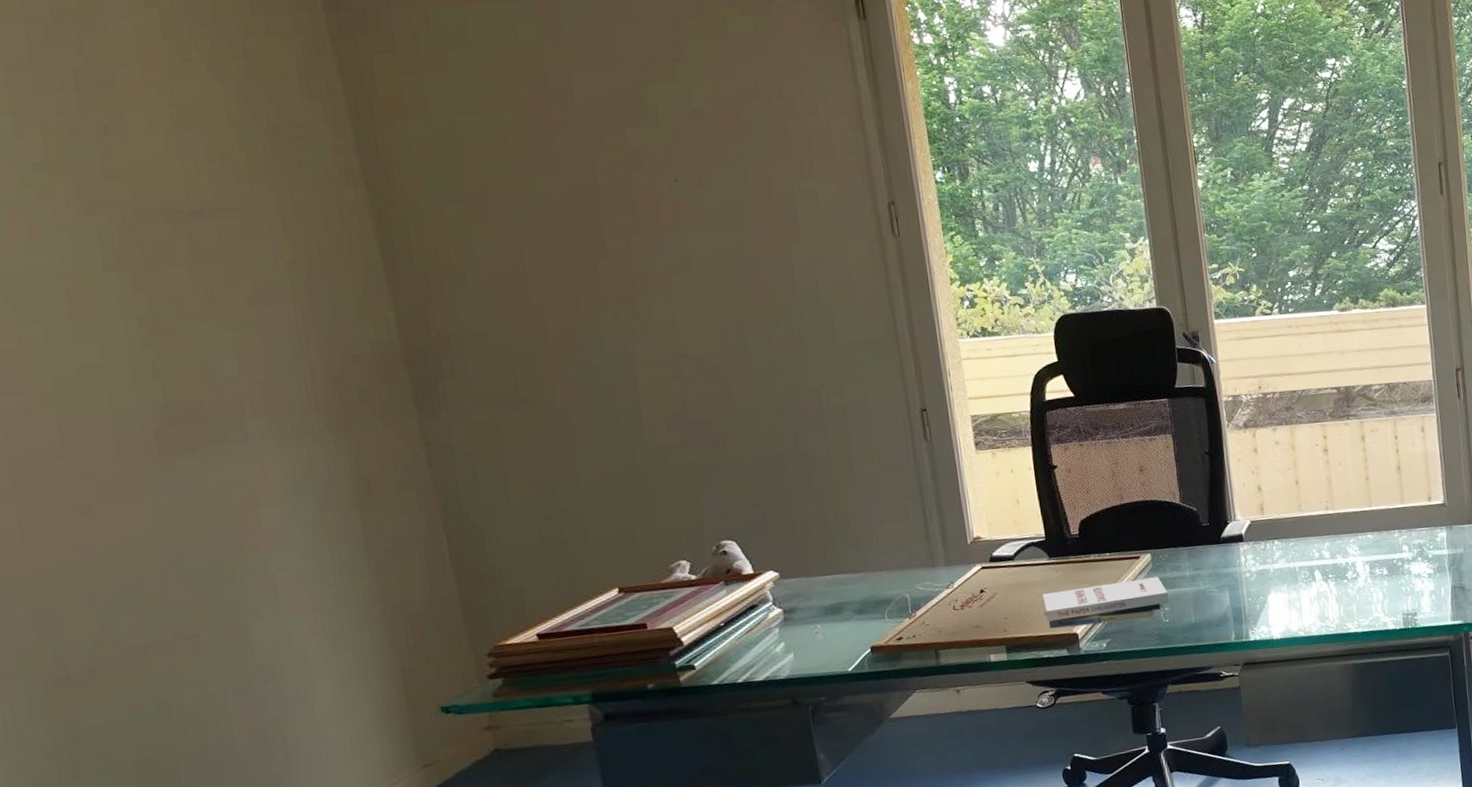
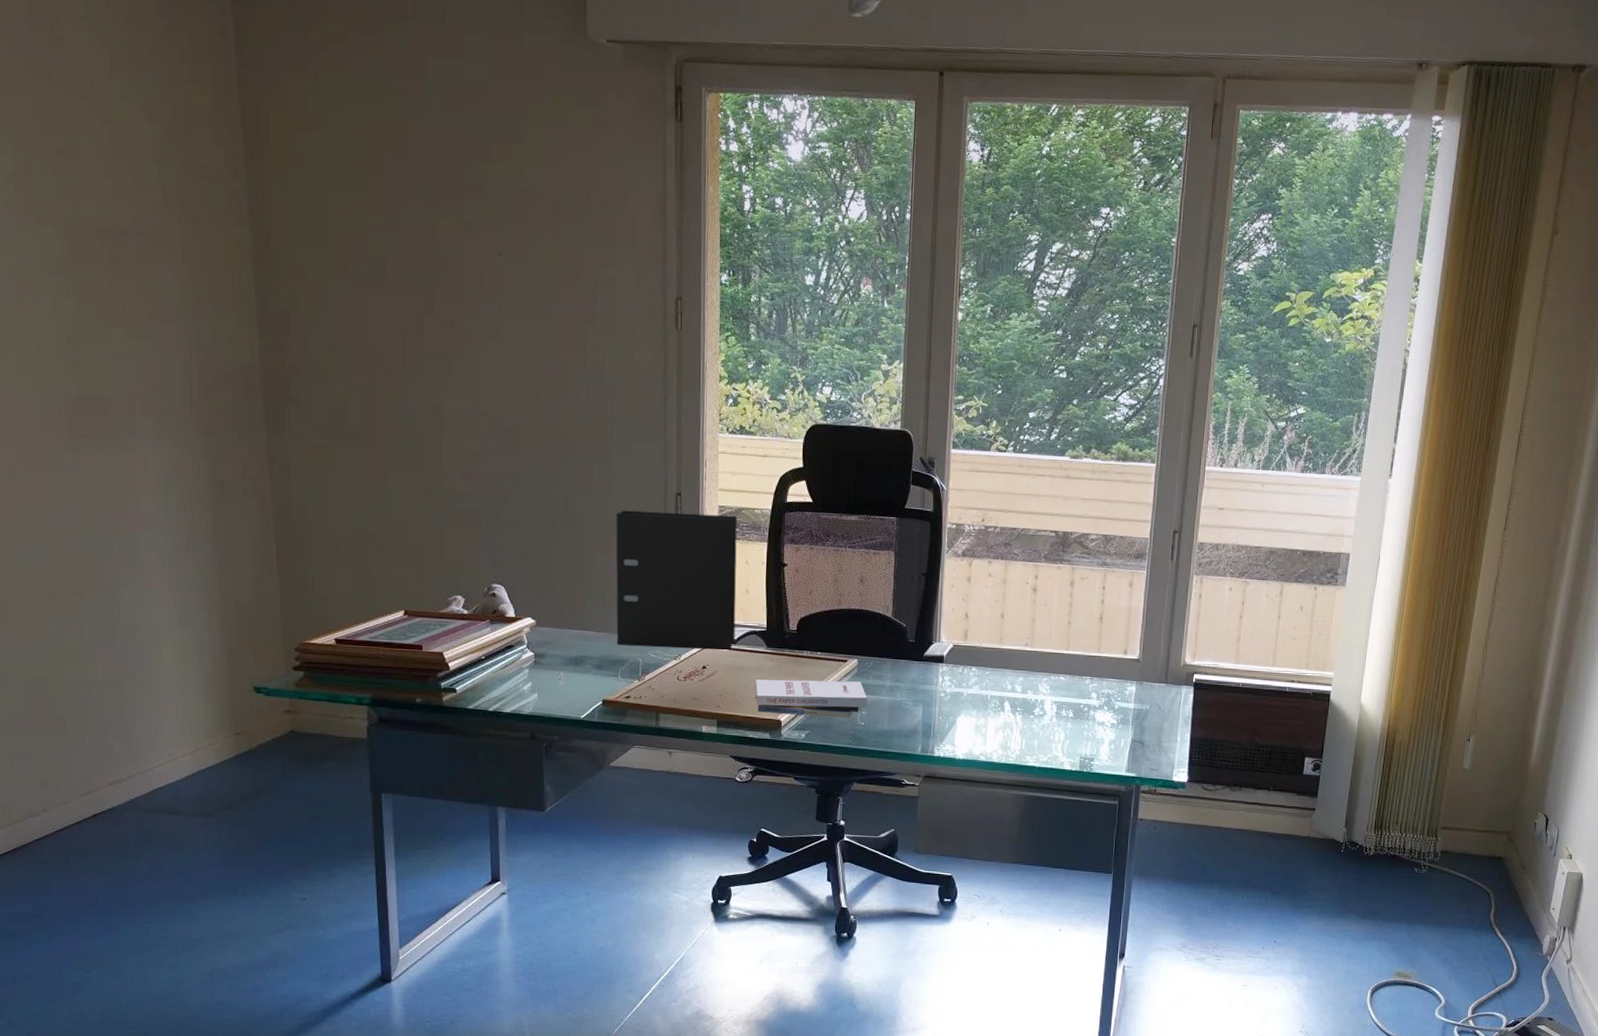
binder: none [855,423,1013,583] -> present [616,510,738,651]

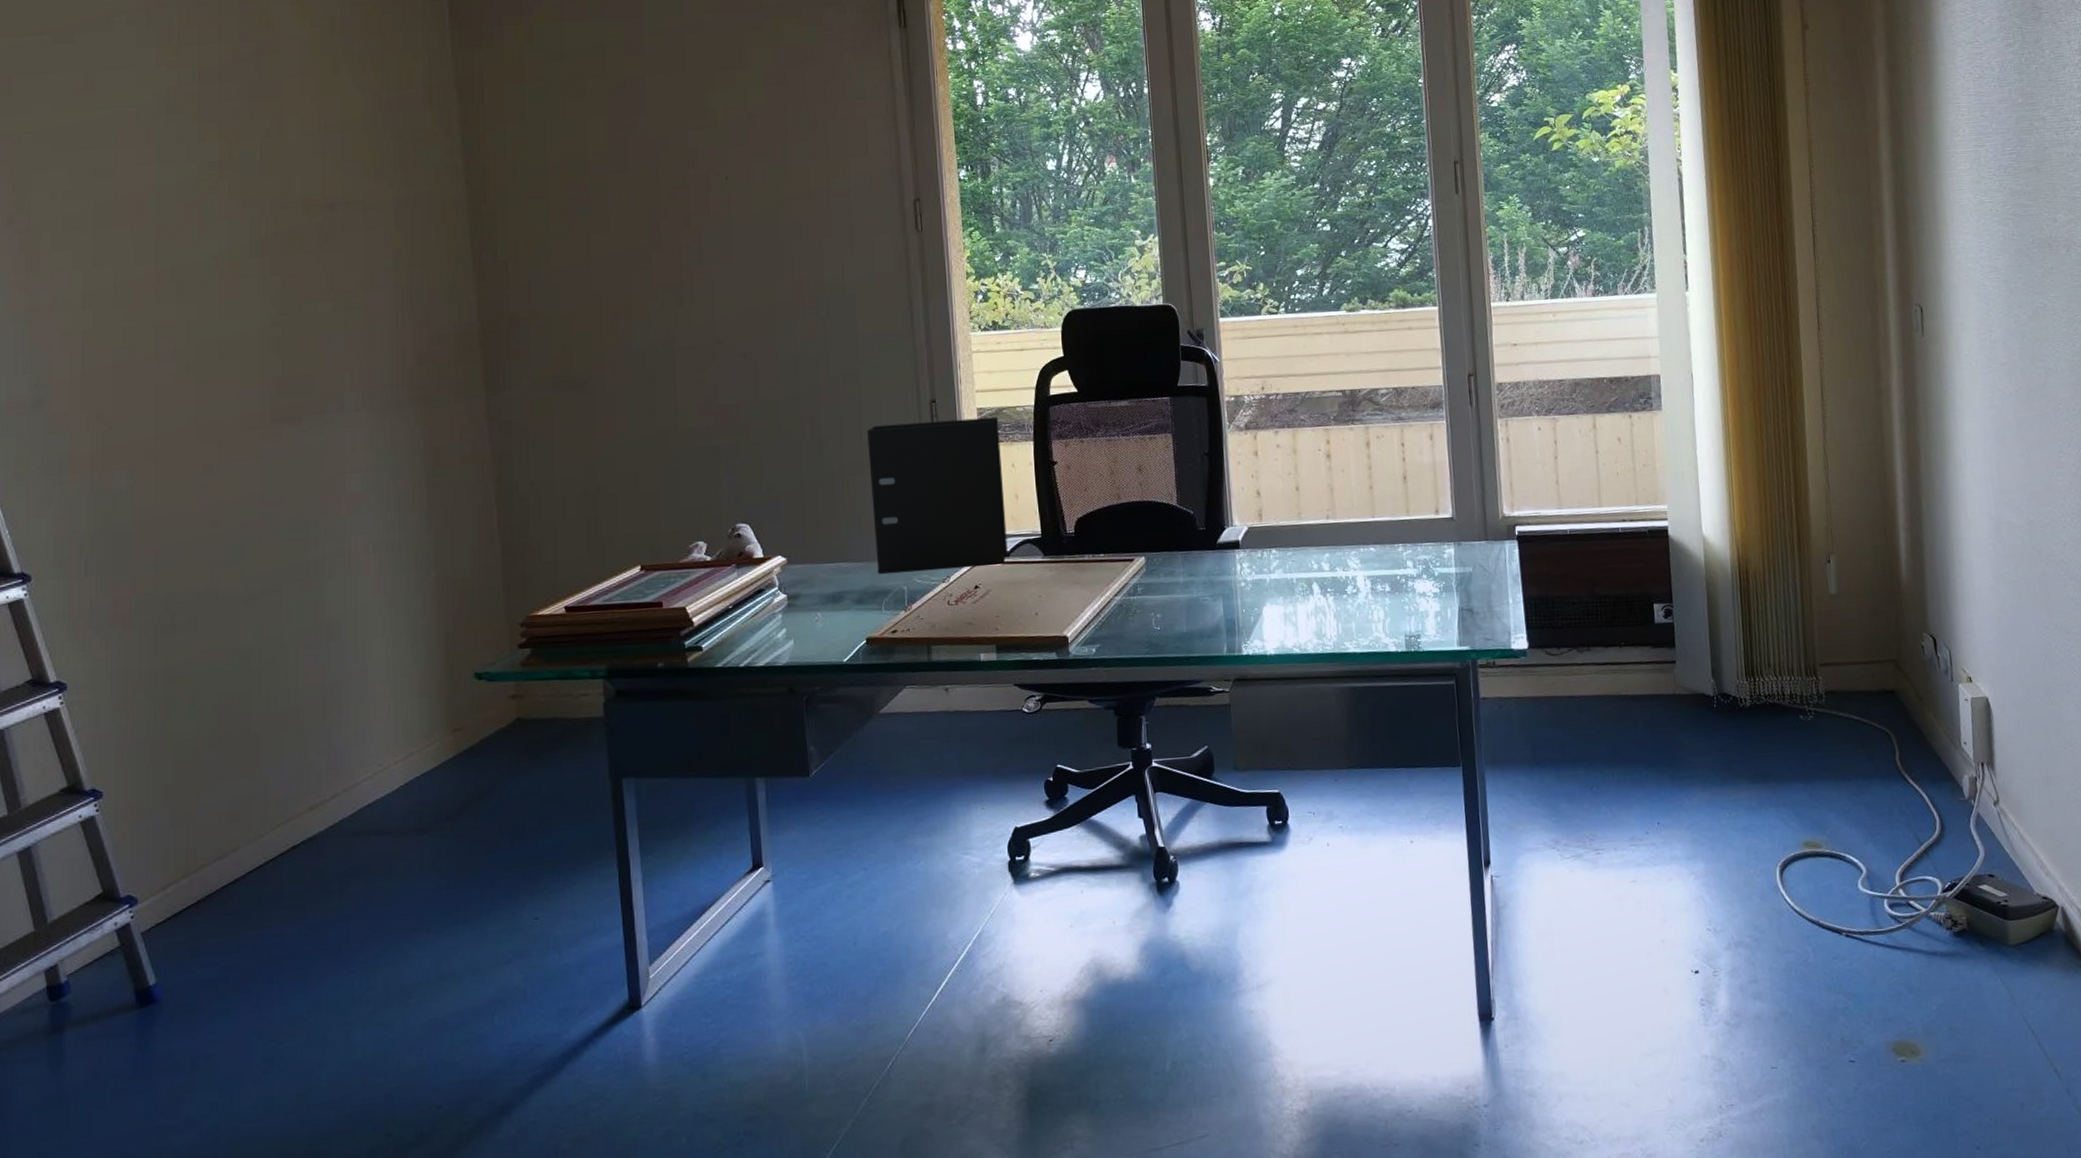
books: present [755,679,867,719] -> none [1035,581,1161,630]

